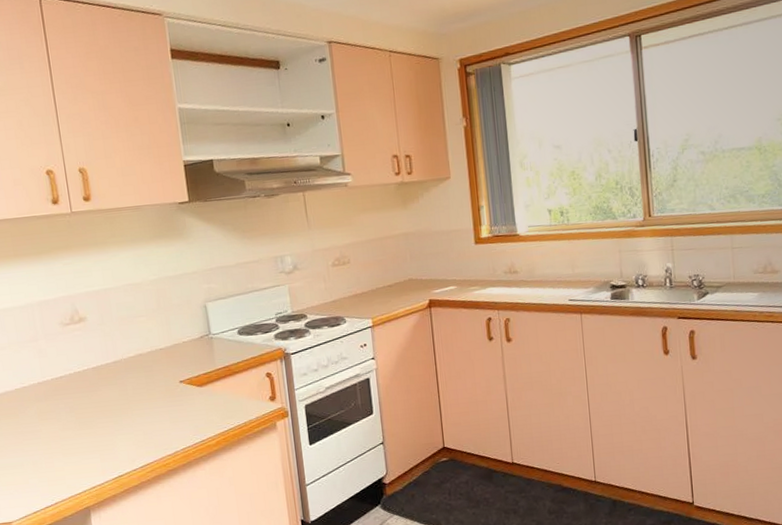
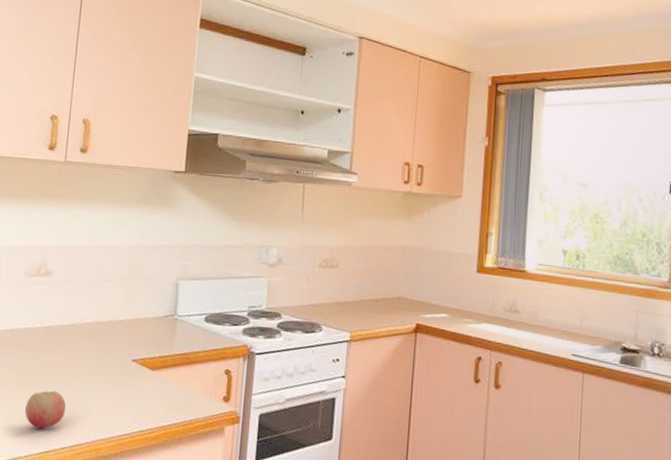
fruit: none [91,422,130,458] -> present [25,390,67,429]

